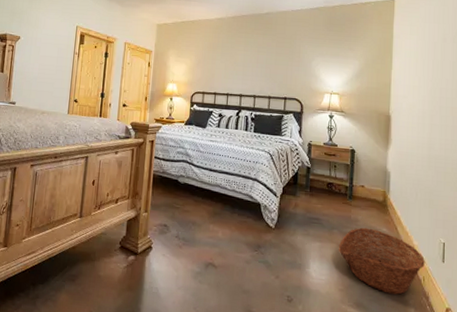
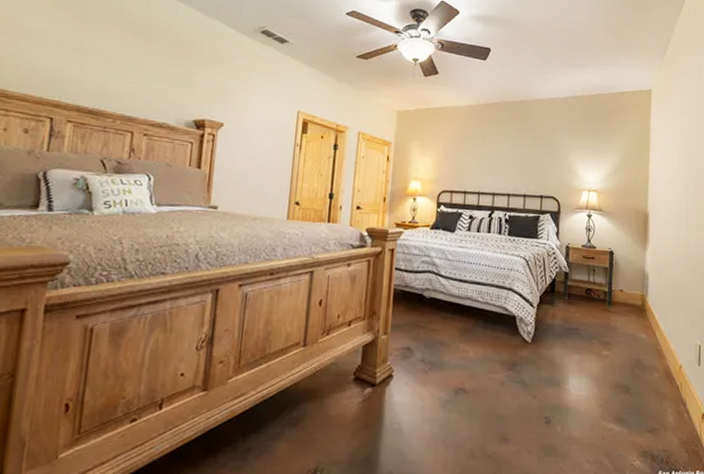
basket: present [338,227,425,295] -> none [597,335,682,404]

